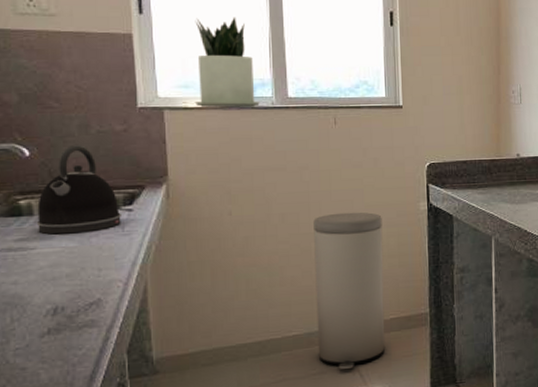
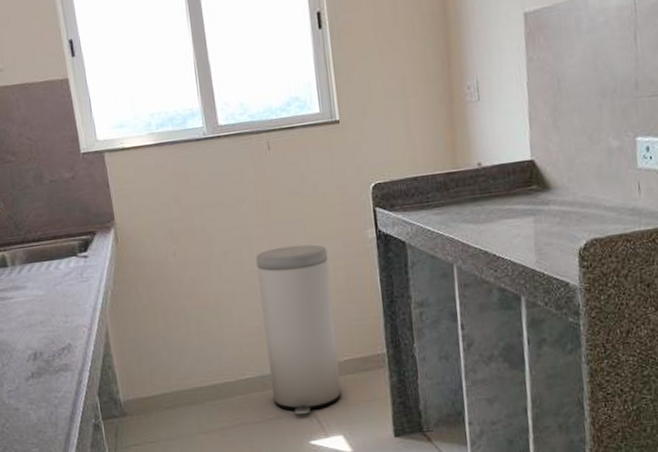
kettle: present [36,144,121,235] -> none [10,195,80,284]
planter: present [194,17,261,108] -> none [122,45,193,147]

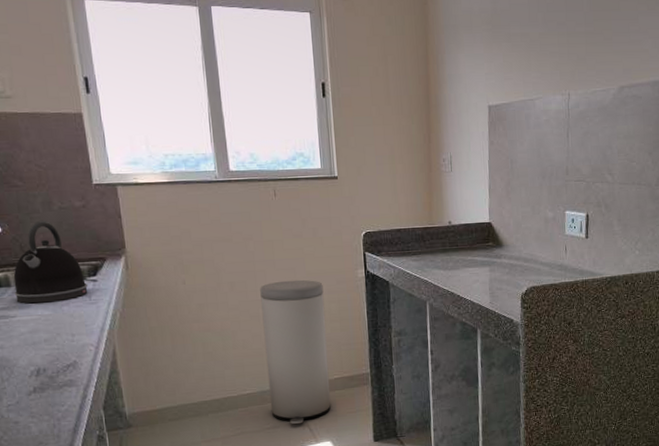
kettle: none [10,195,80,284] -> present [13,220,88,304]

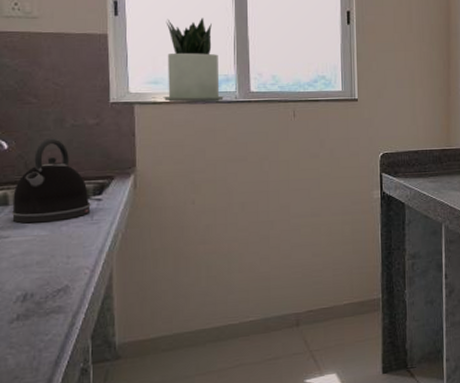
planter: none [138,93,205,183] -> present [163,17,225,103]
pedal bin: present [260,279,332,425] -> none [272,200,339,356]

